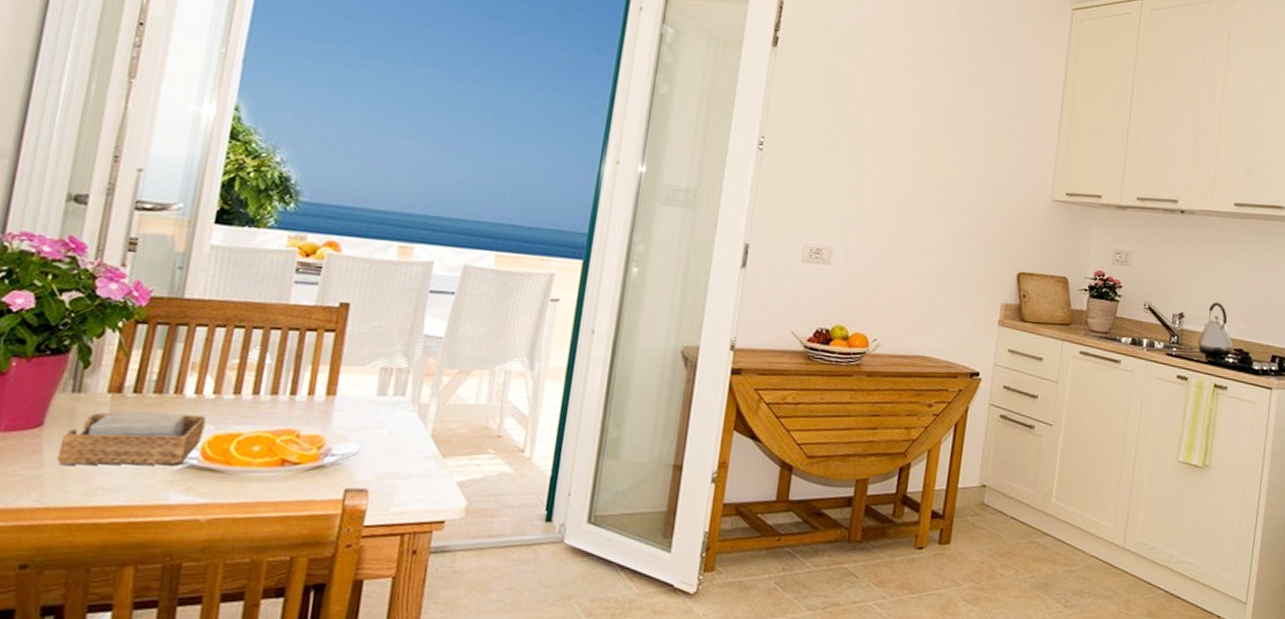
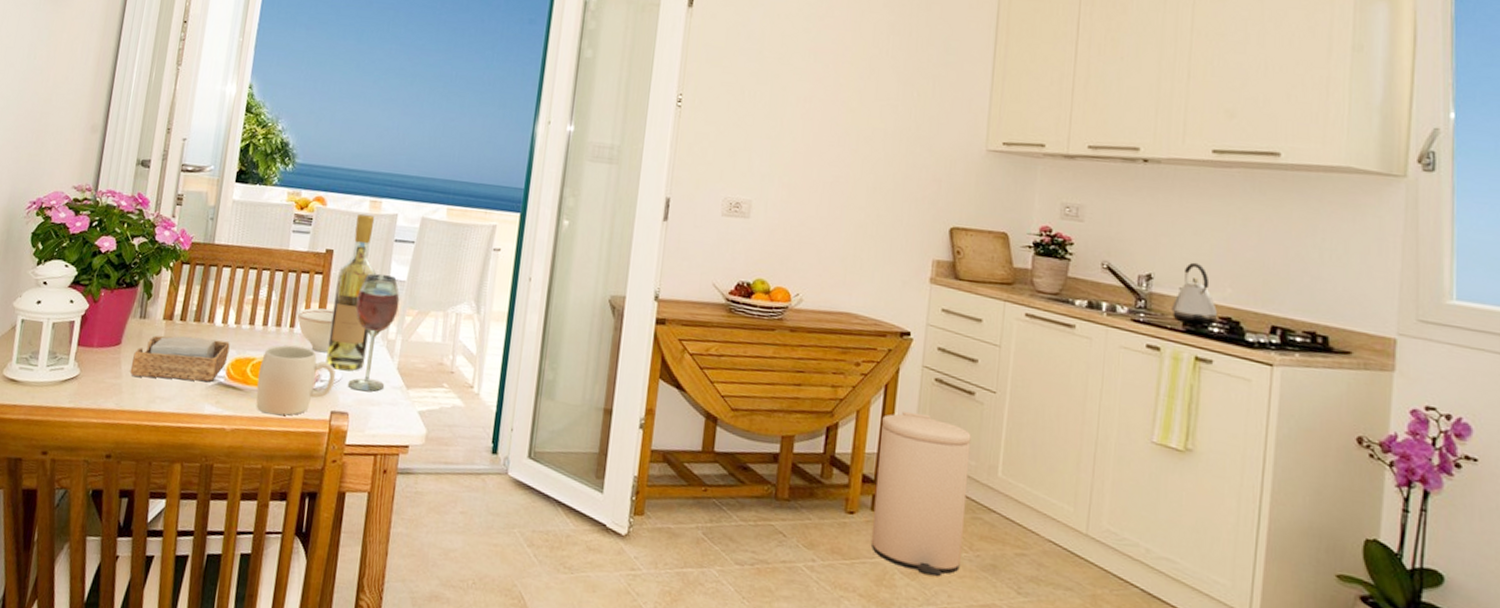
mug: none [242,416,352,499] -> present [256,345,336,416]
bowl: none [300,371,350,423] -> present [297,308,334,353]
bottle: none [338,261,407,442] -> present [325,213,377,371]
wineglass: none [367,329,436,464] -> present [347,273,400,392]
pedal bin: none [937,447,1030,600] -> present [871,411,971,577]

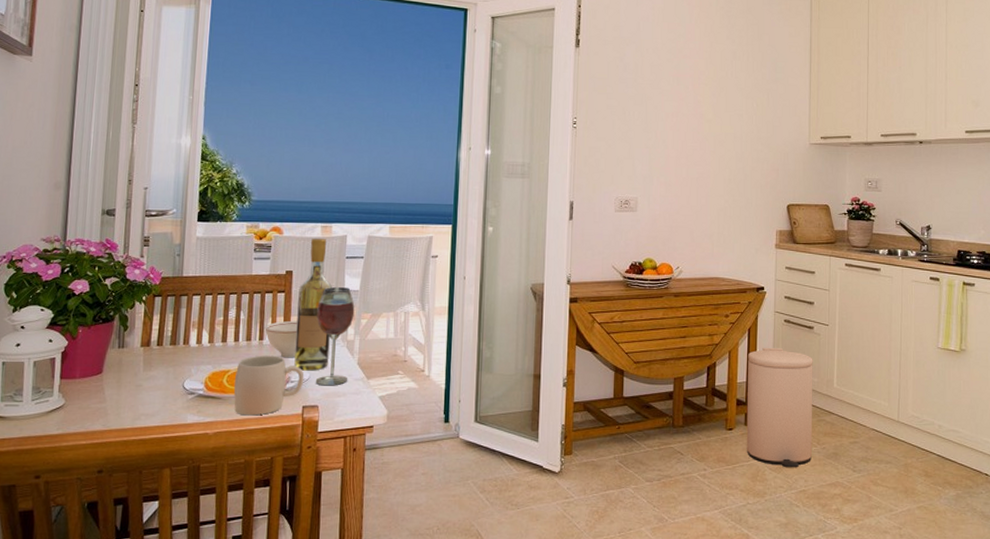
napkin holder: present [130,335,230,382] -> none [113,358,206,399]
kettle: present [1171,262,1218,327] -> none [945,214,976,260]

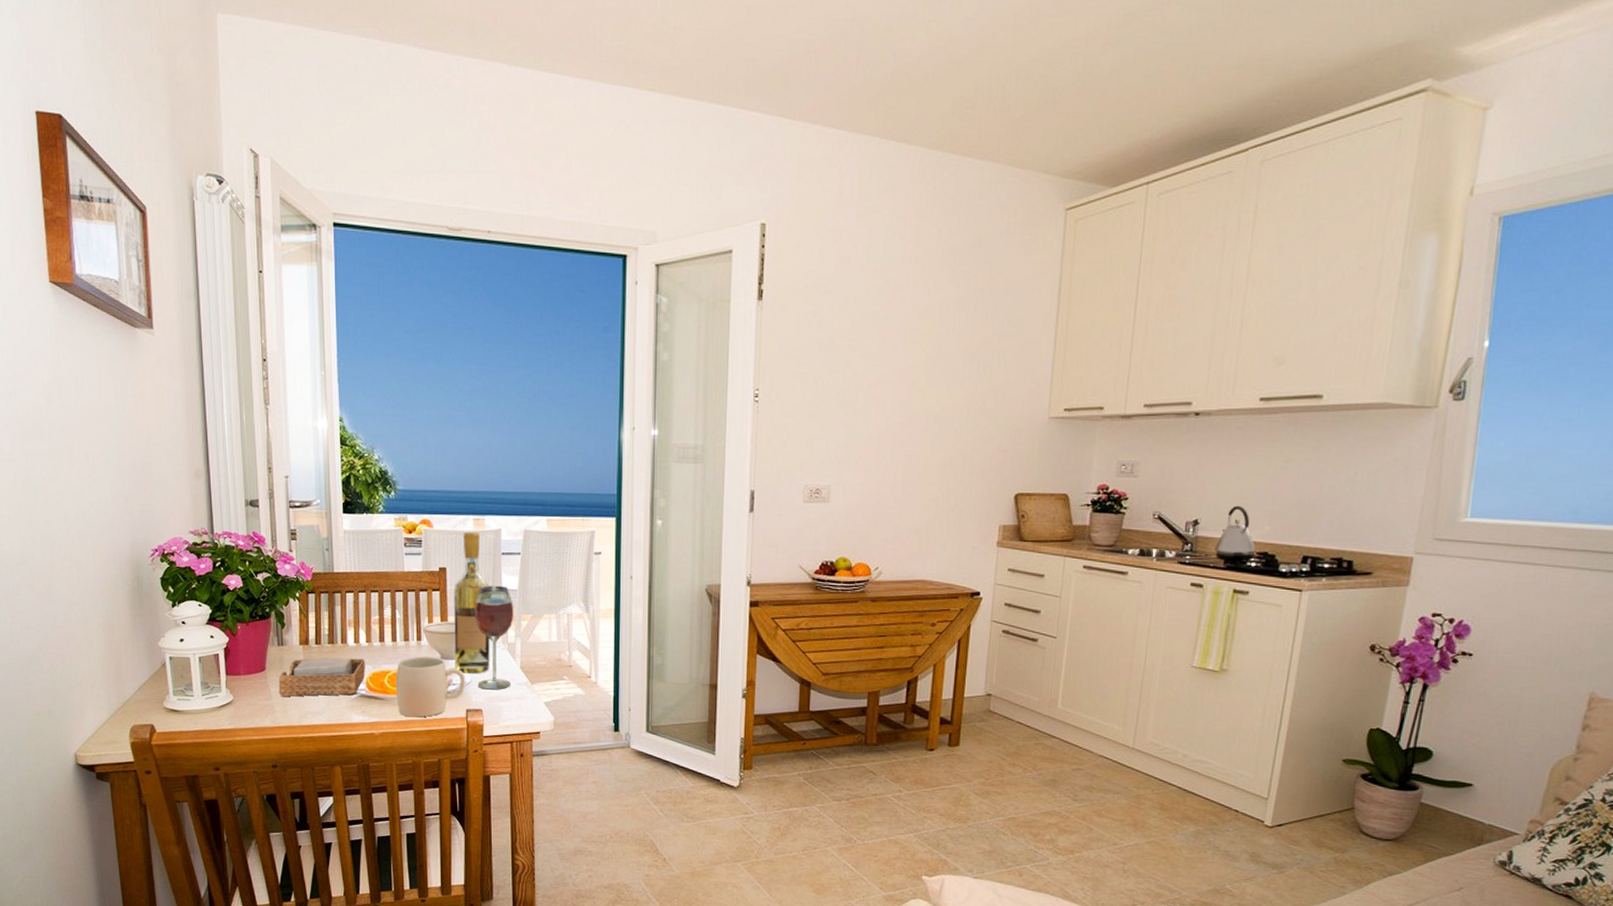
napkin holder: none [113,358,206,399] -> present [278,657,365,697]
pedal bin: present [746,347,813,468] -> none [948,661,1035,794]
kettle: none [945,214,976,260] -> present [1214,505,1256,563]

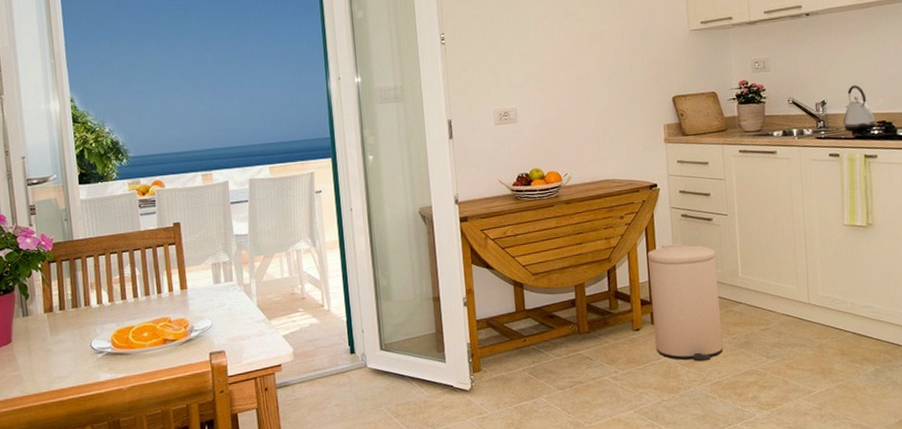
napkin holder: present [278,657,365,697] -> none [25,318,110,365]
mug: present [395,656,466,718] -> none [139,307,208,368]
bowl: present [422,620,456,660] -> none [161,271,196,309]
bottle: present [454,531,490,674] -> none [188,186,229,319]
wineglass: present [474,586,514,690] -> none [209,232,250,331]
pedal bin: none [948,661,1035,794] -> present [648,243,724,362]

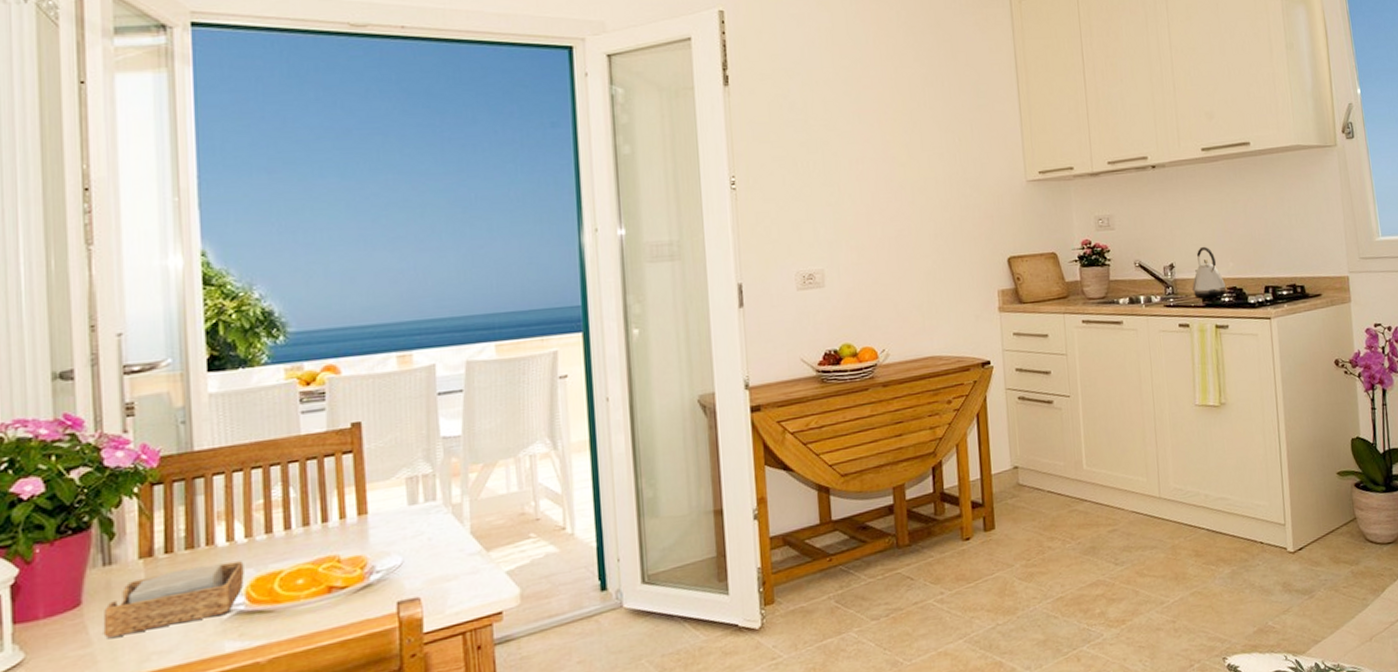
napkin holder: none [25,318,110,365] -> present [103,561,244,638]
pedal bin: present [648,243,724,362] -> none [980,431,1067,575]

